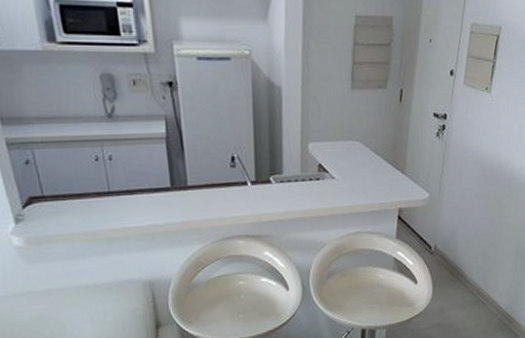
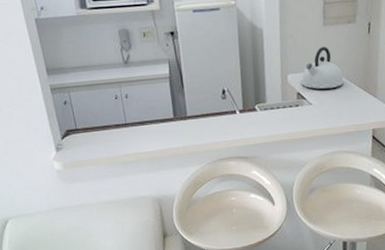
kettle: none [323,112,370,161] -> present [301,46,344,89]

